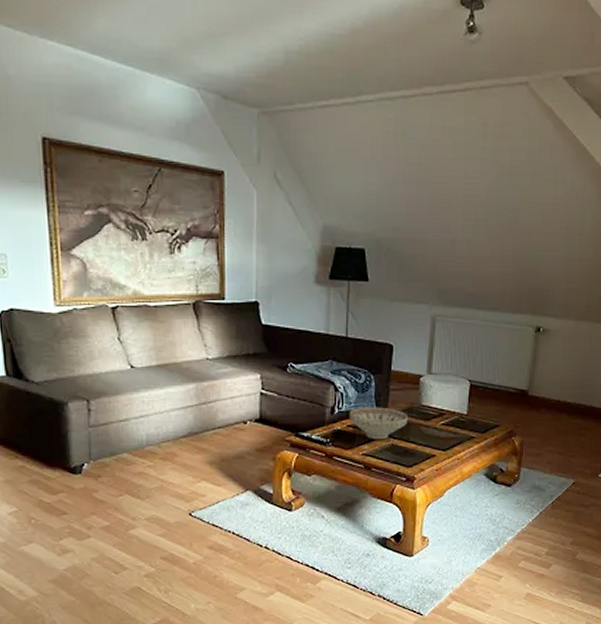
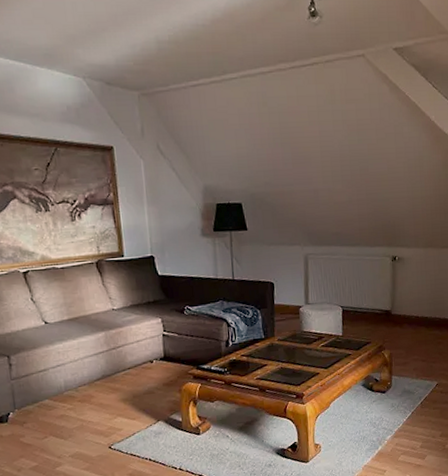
decorative bowl: present [349,407,408,440] -> none [241,336,293,365]

